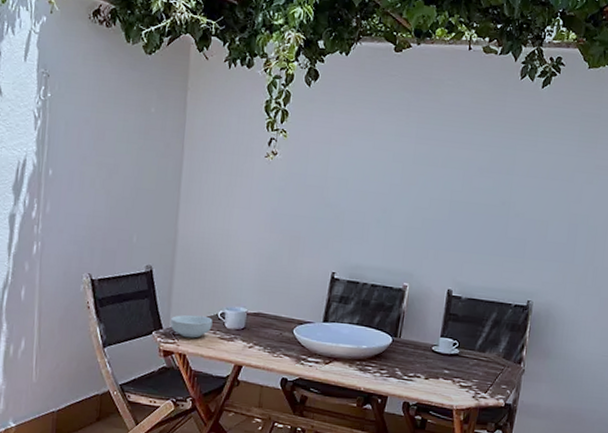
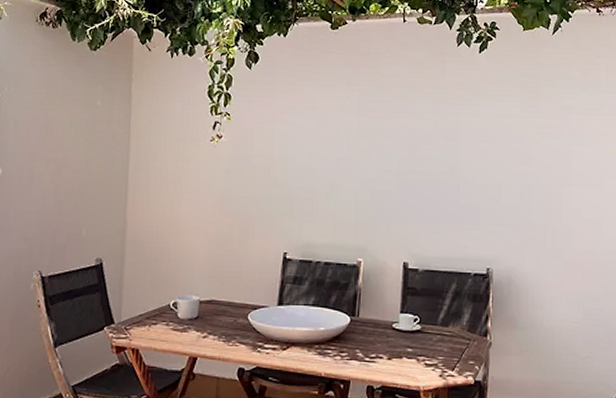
cereal bowl: present [171,314,213,338] -> none [122,306,165,331]

